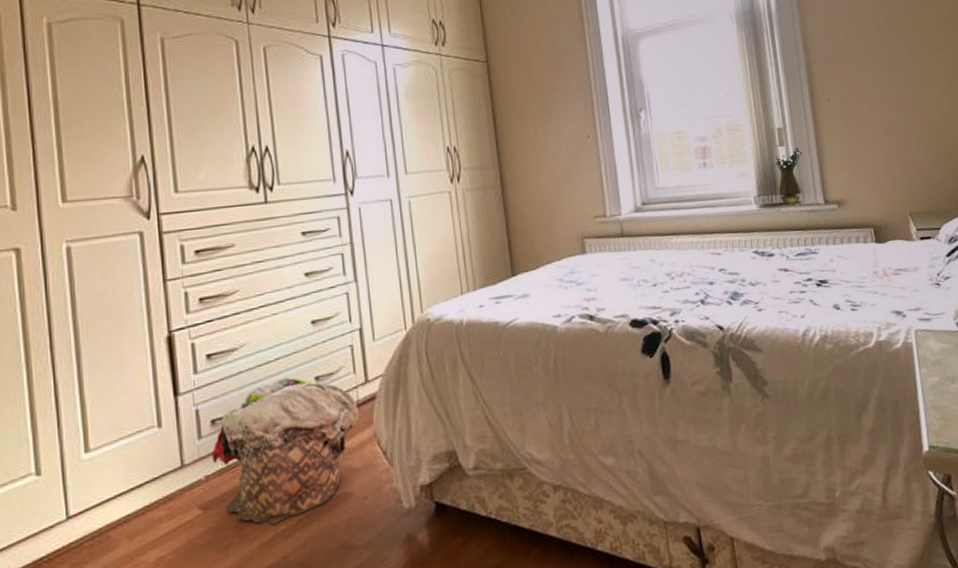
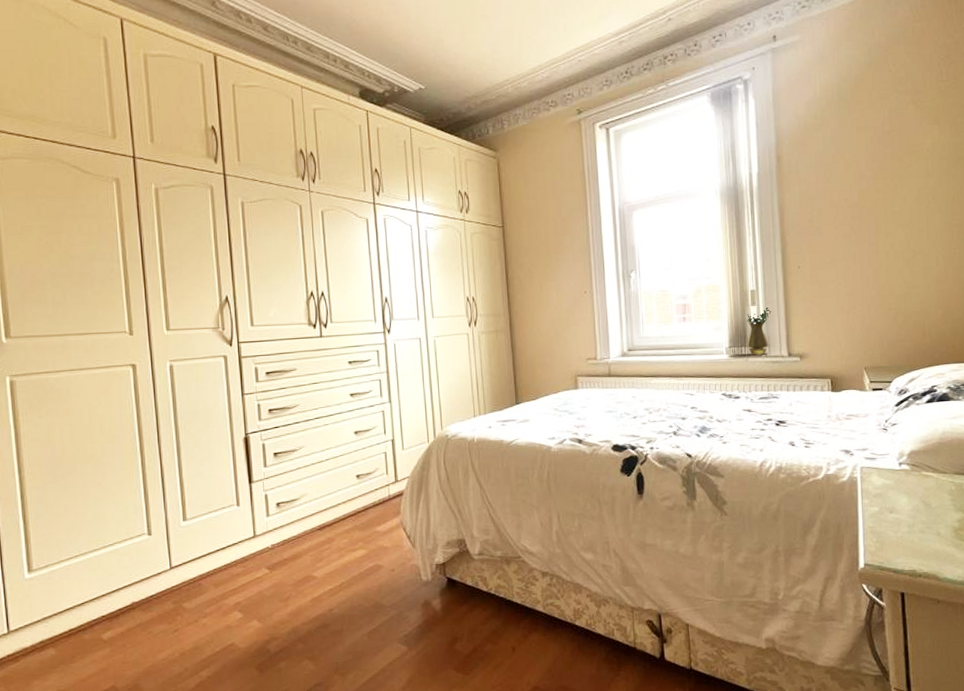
laundry basket: present [211,377,360,525] -> none [276,474,390,585]

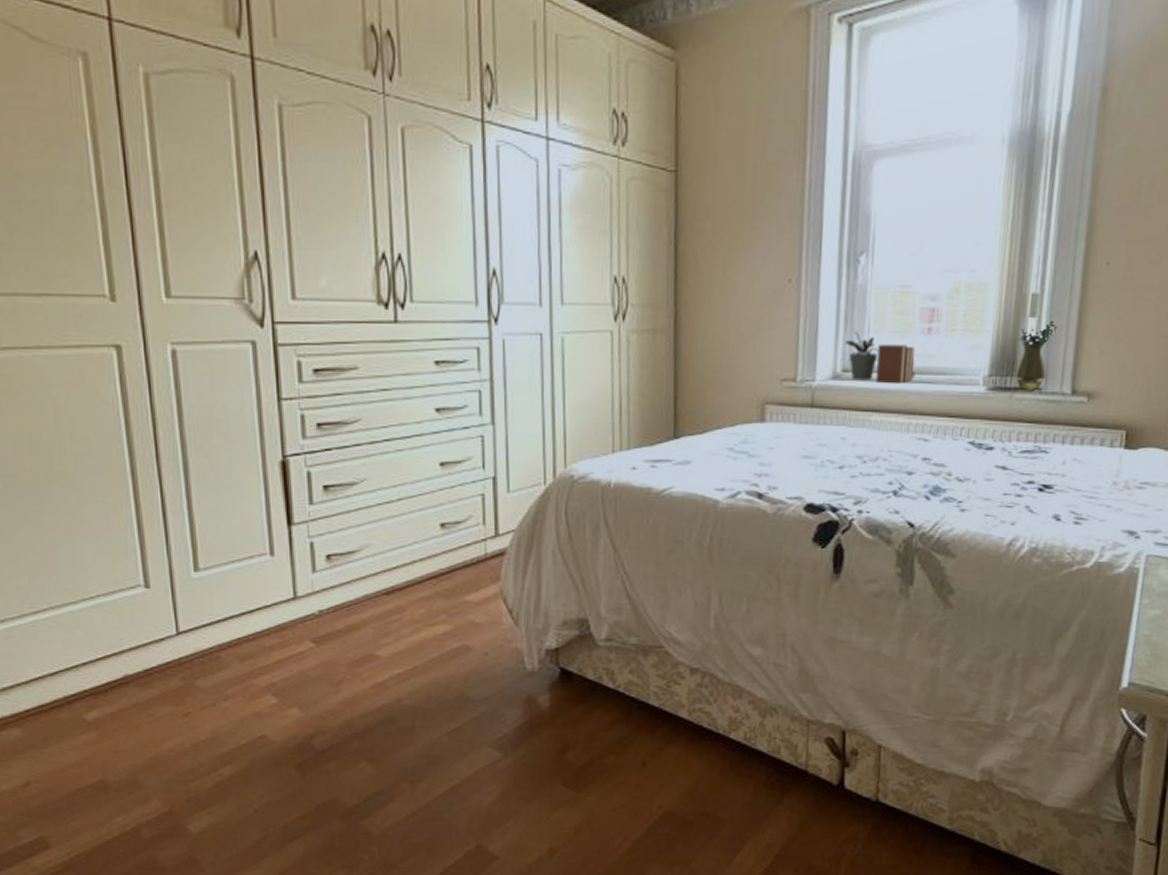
potted plant: none [628,323,651,357] -> present [846,331,879,381]
books: none [650,330,679,358] -> present [875,345,916,385]

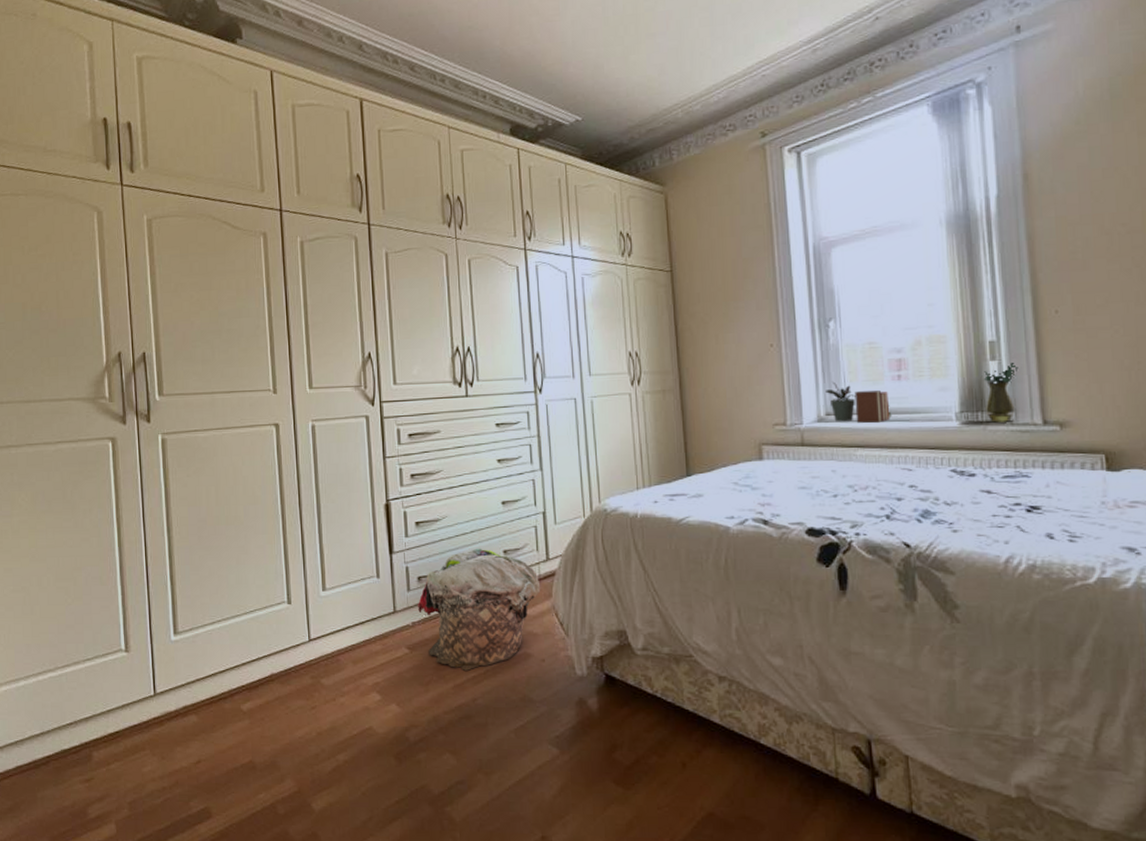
laundry basket: none [325,520,486,667] -> present [417,548,541,671]

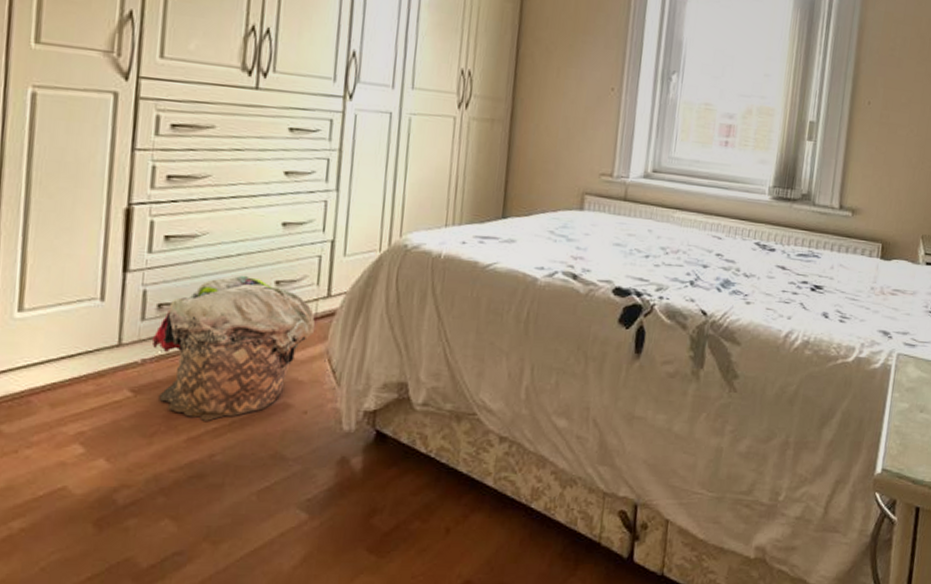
potted plant: present [826,381,856,422] -> none [657,138,684,182]
books: present [854,390,892,424] -> none [679,151,714,188]
vase: present [981,363,1019,423] -> none [794,146,829,203]

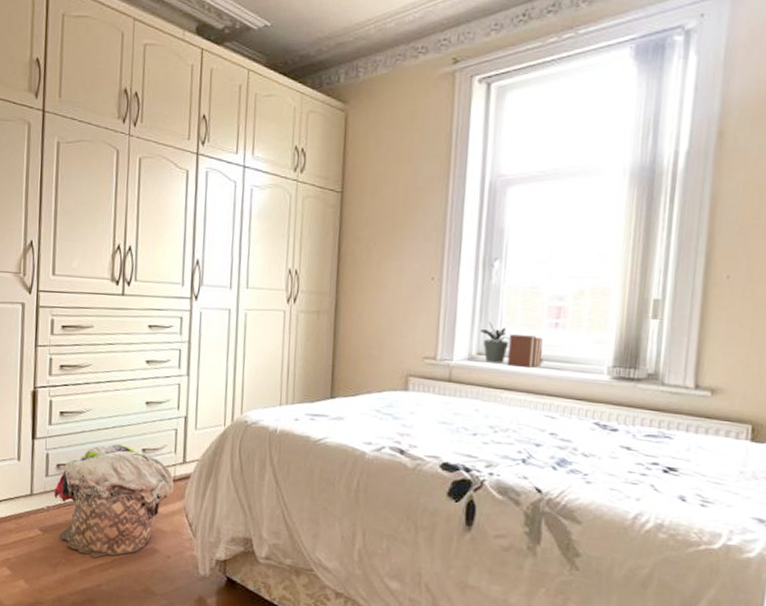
potted plant: none [657,138,684,182] -> present [481,322,510,364]
books: none [679,151,714,188] -> present [506,334,544,369]

